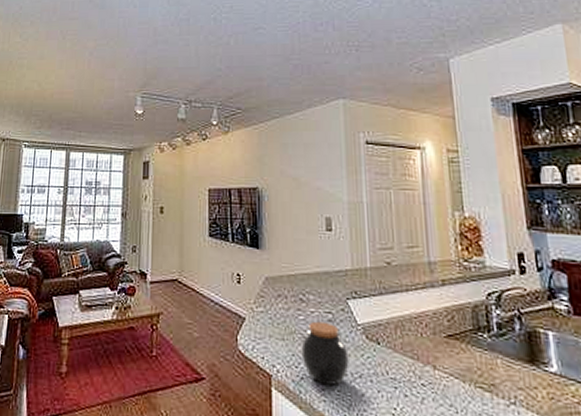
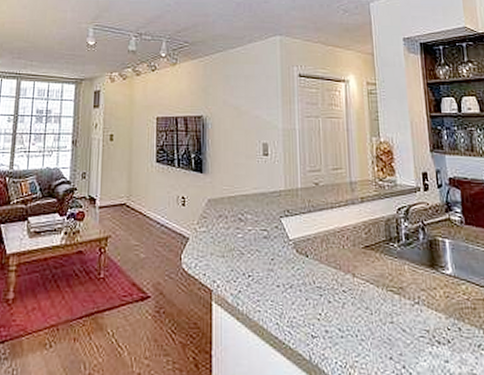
jar: present [301,321,349,385] -> none [239,238,282,296]

